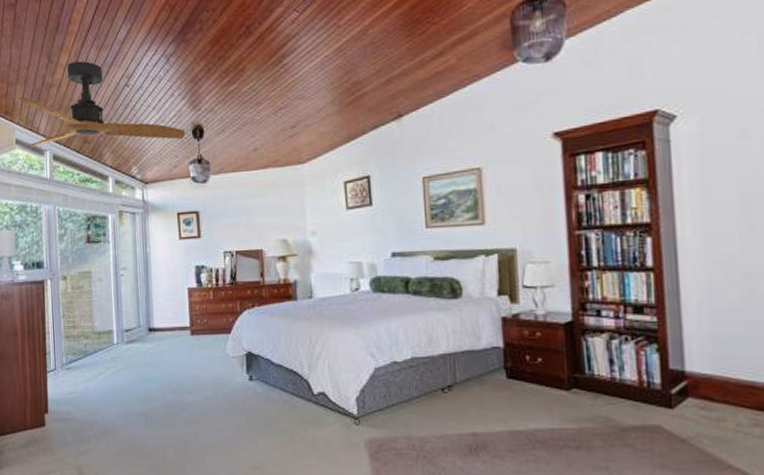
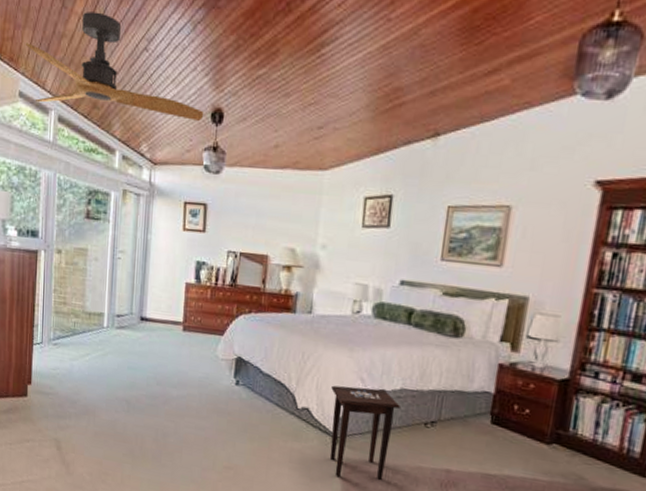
side table: none [343,362,414,458] -> present [329,385,400,480]

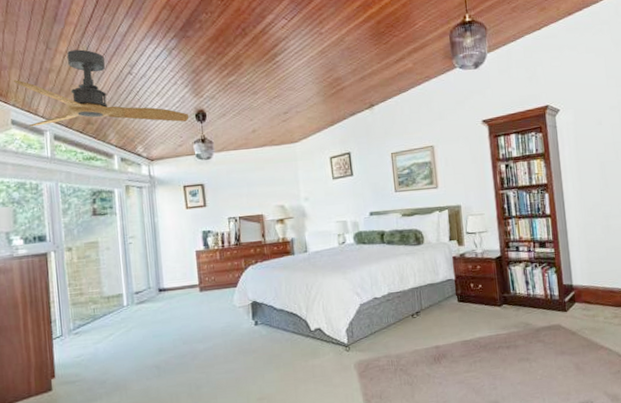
side table: present [329,385,400,480] -> none [335,297,391,377]

